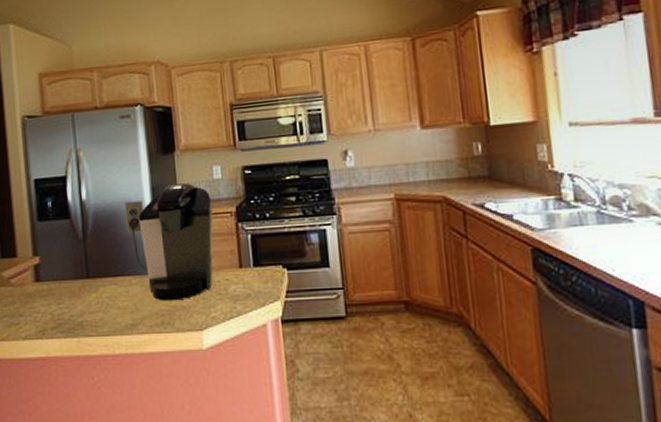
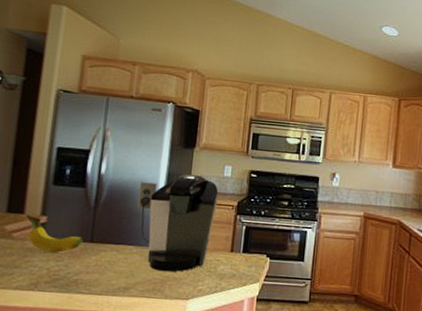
fruit: none [19,257,80,296] -> present [26,214,83,253]

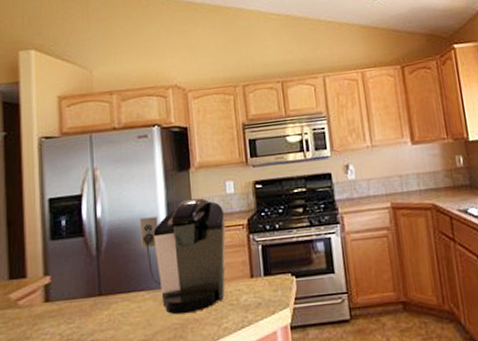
fruit: present [26,214,83,253] -> none [29,278,91,316]

